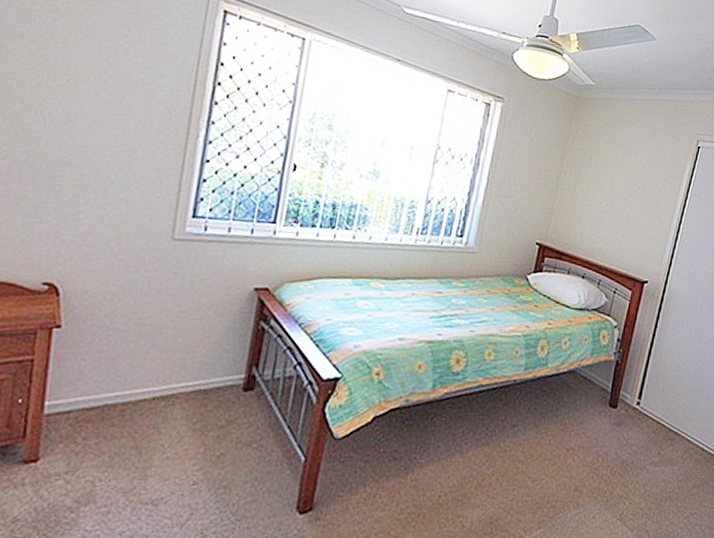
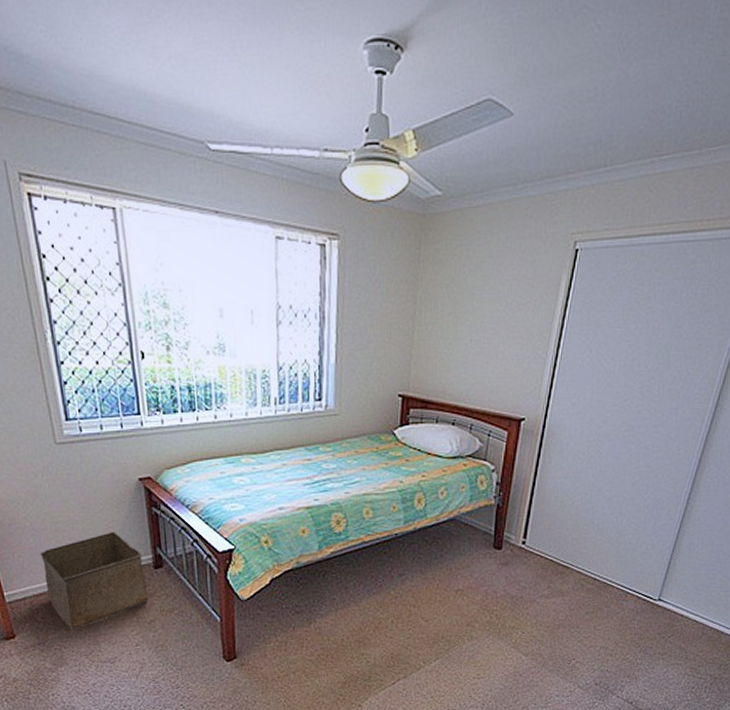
storage bin: none [101,342,233,457] -> present [40,532,148,629]

